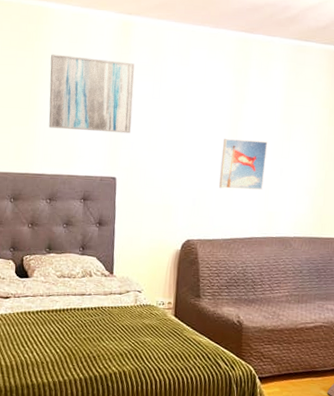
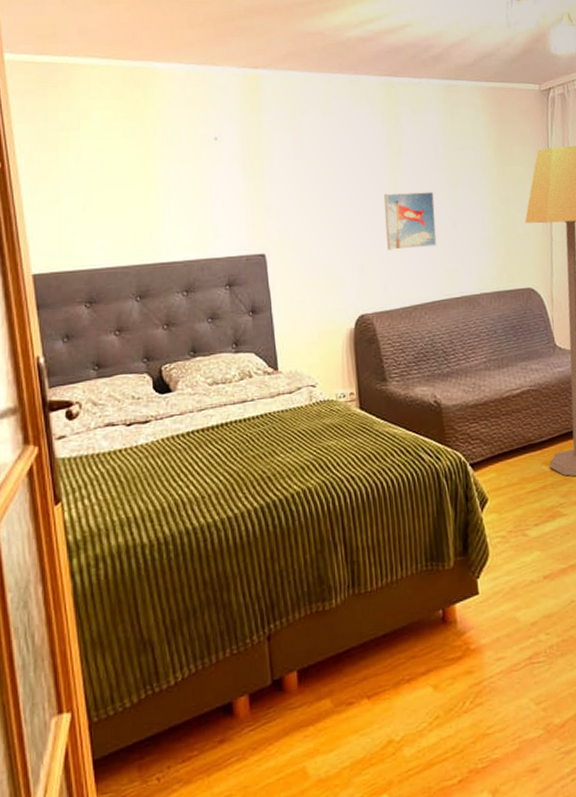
wall art: present [49,54,135,134] -> none [166,120,275,206]

